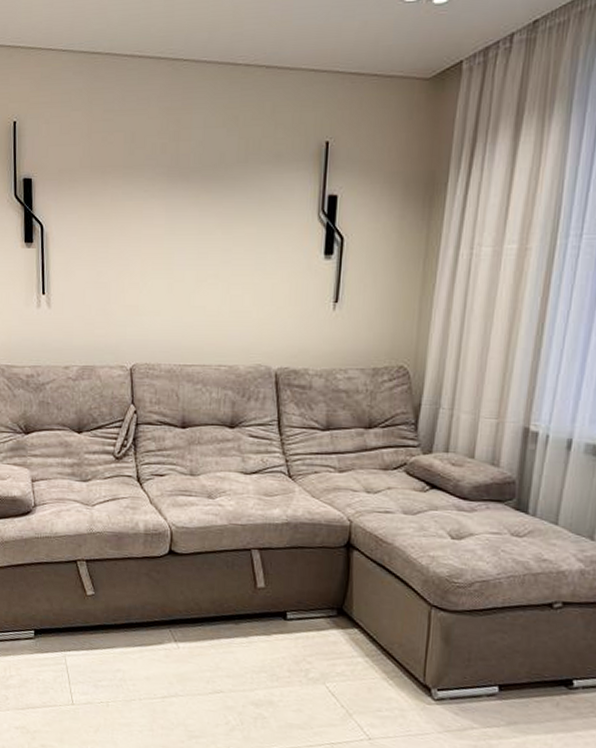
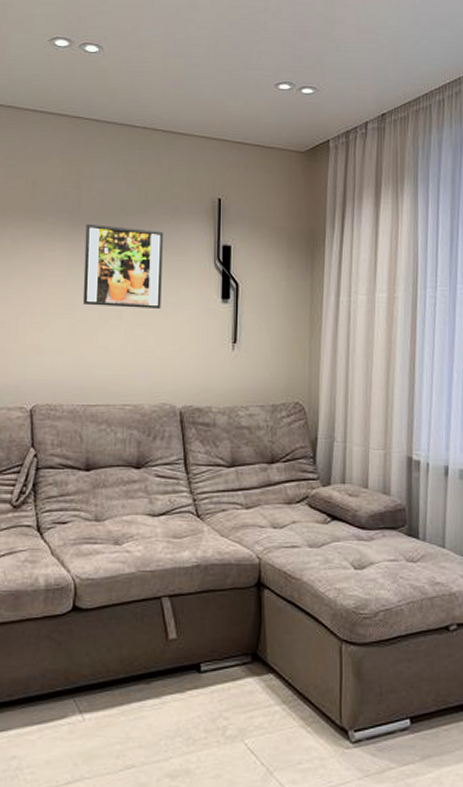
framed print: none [180,178,264,268] -> present [82,224,163,310]

